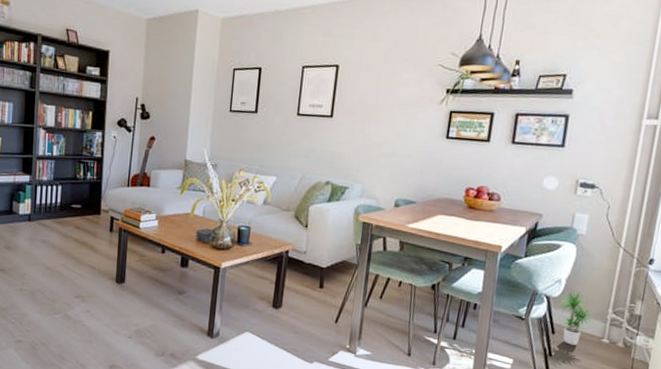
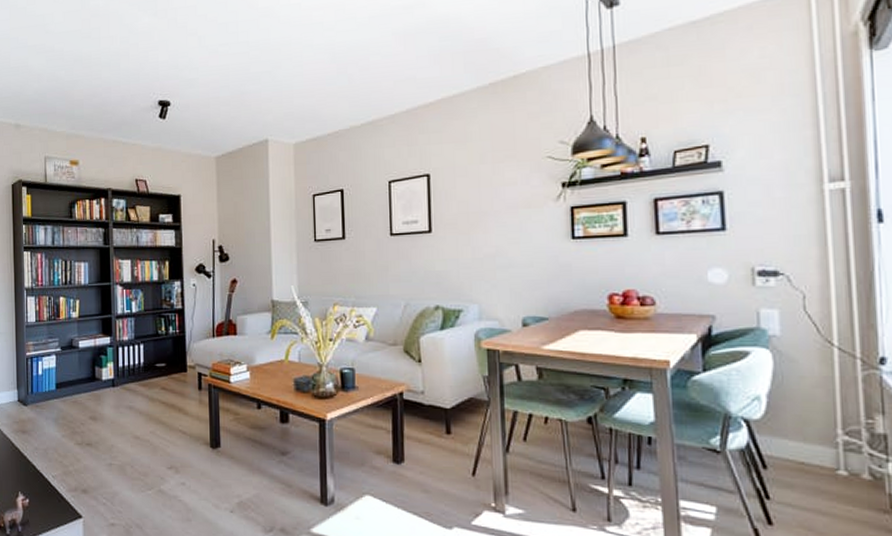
potted plant: present [557,290,595,346] -> none [762,408,821,482]

